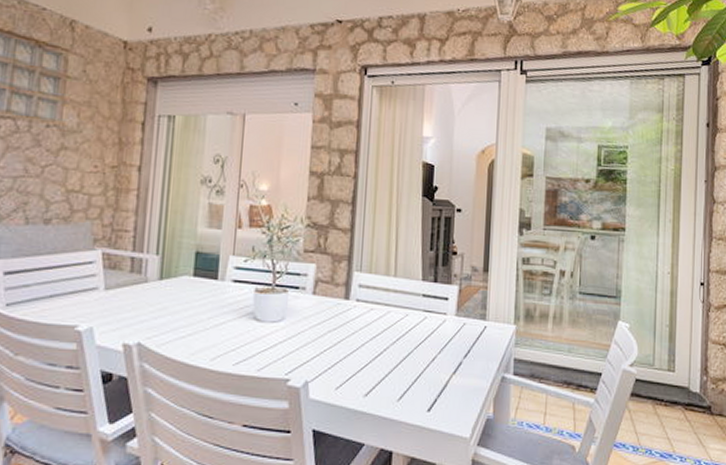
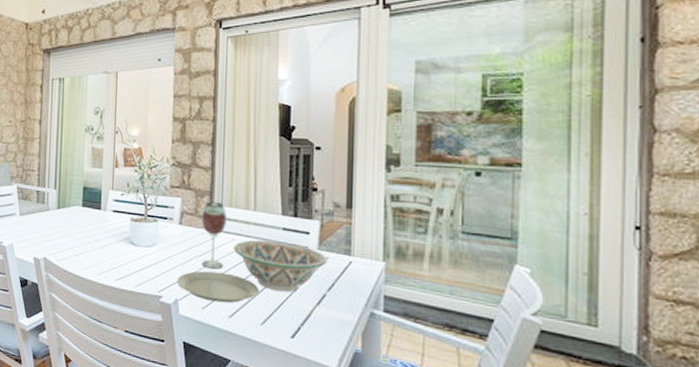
plate: none [307,346,397,381] -> present [176,271,259,303]
wineglass: none [336,267,366,343] -> present [201,201,227,269]
decorative bowl: none [372,308,465,363] -> present [234,239,328,292]

